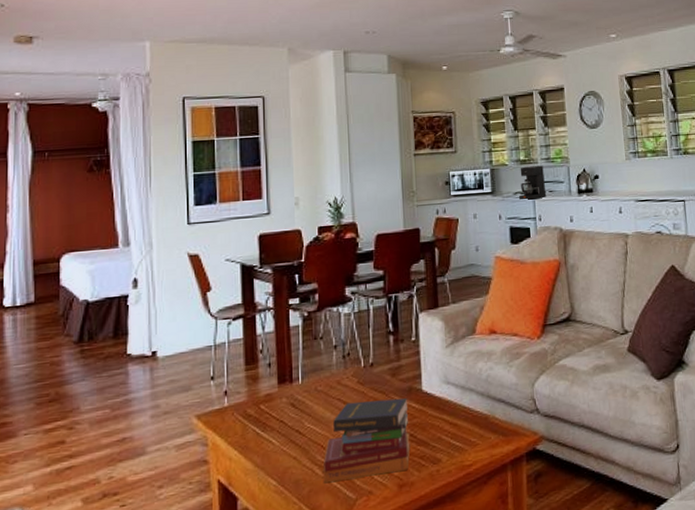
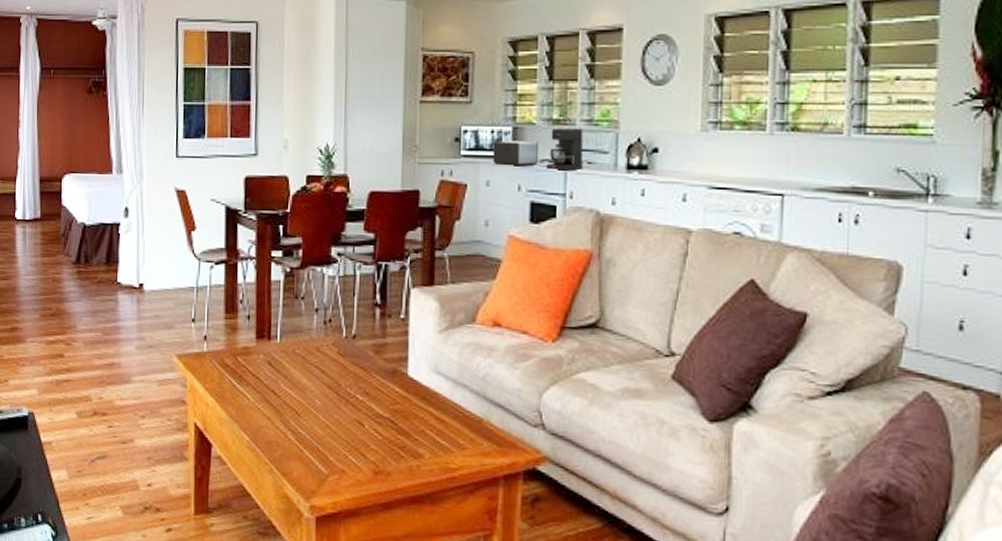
books: present [323,398,411,484] -> none [295,372,391,457]
toaster: none [476,178,513,201] -> present [492,140,539,167]

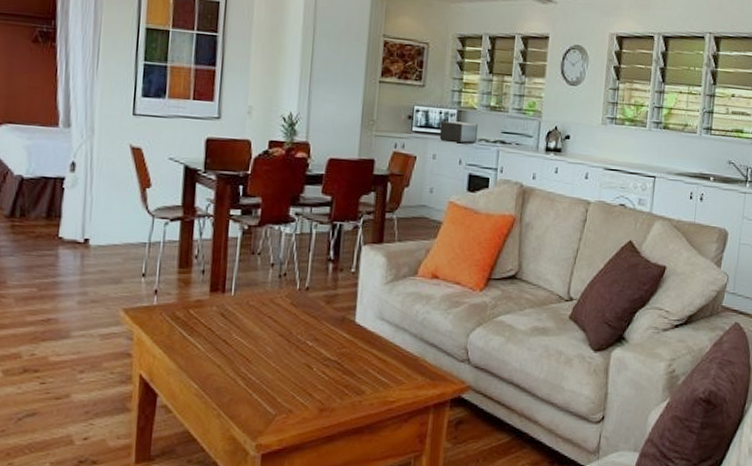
coffee maker: present [545,128,583,171] -> none [482,113,514,150]

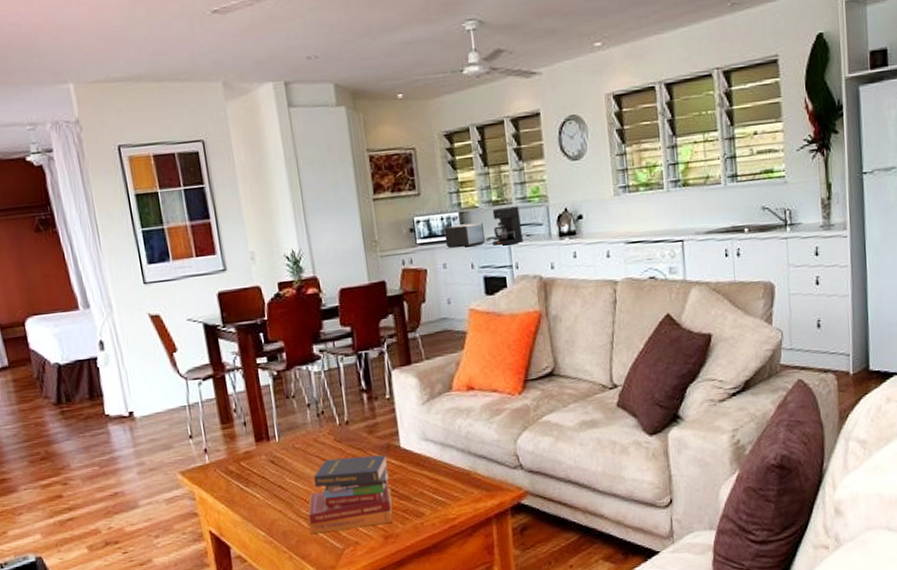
books: none [244,322,340,396] -> present [308,454,393,535]
coffee maker: none [482,113,514,150] -> present [492,206,524,247]

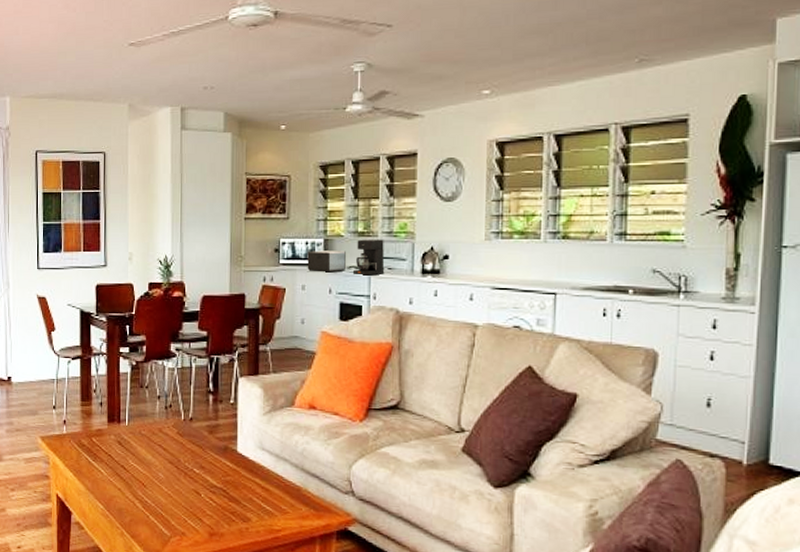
books: present [308,454,393,535] -> none [142,450,223,521]

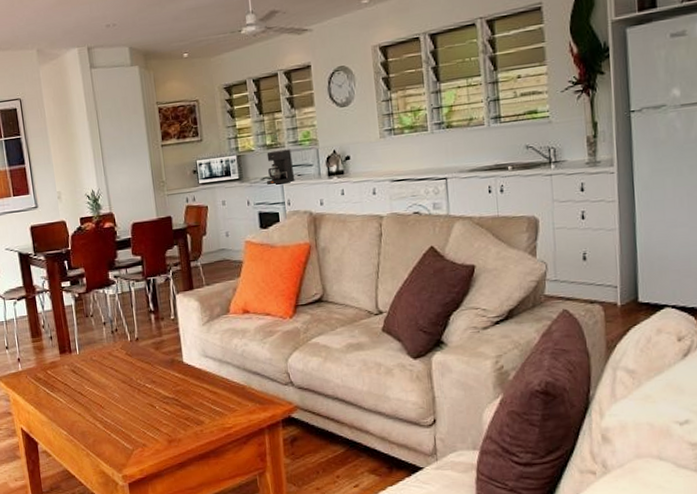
toaster: present [307,251,347,273] -> none [223,164,261,187]

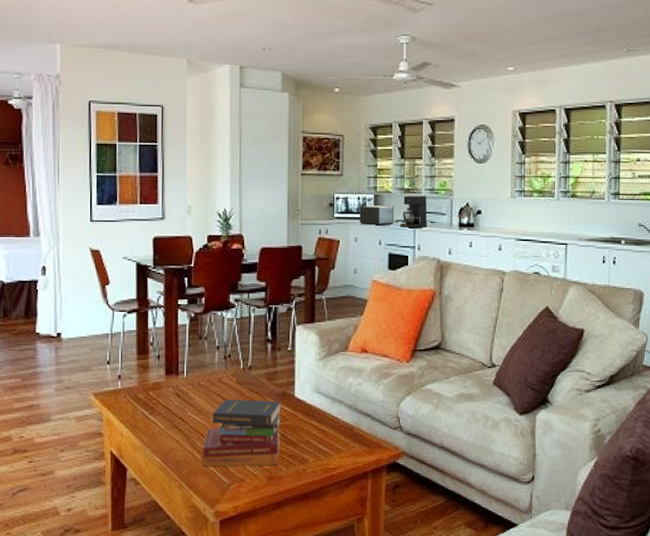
books: none [103,368,176,436] -> present [201,399,281,467]
toaster: none [223,164,261,187] -> present [359,205,395,226]

